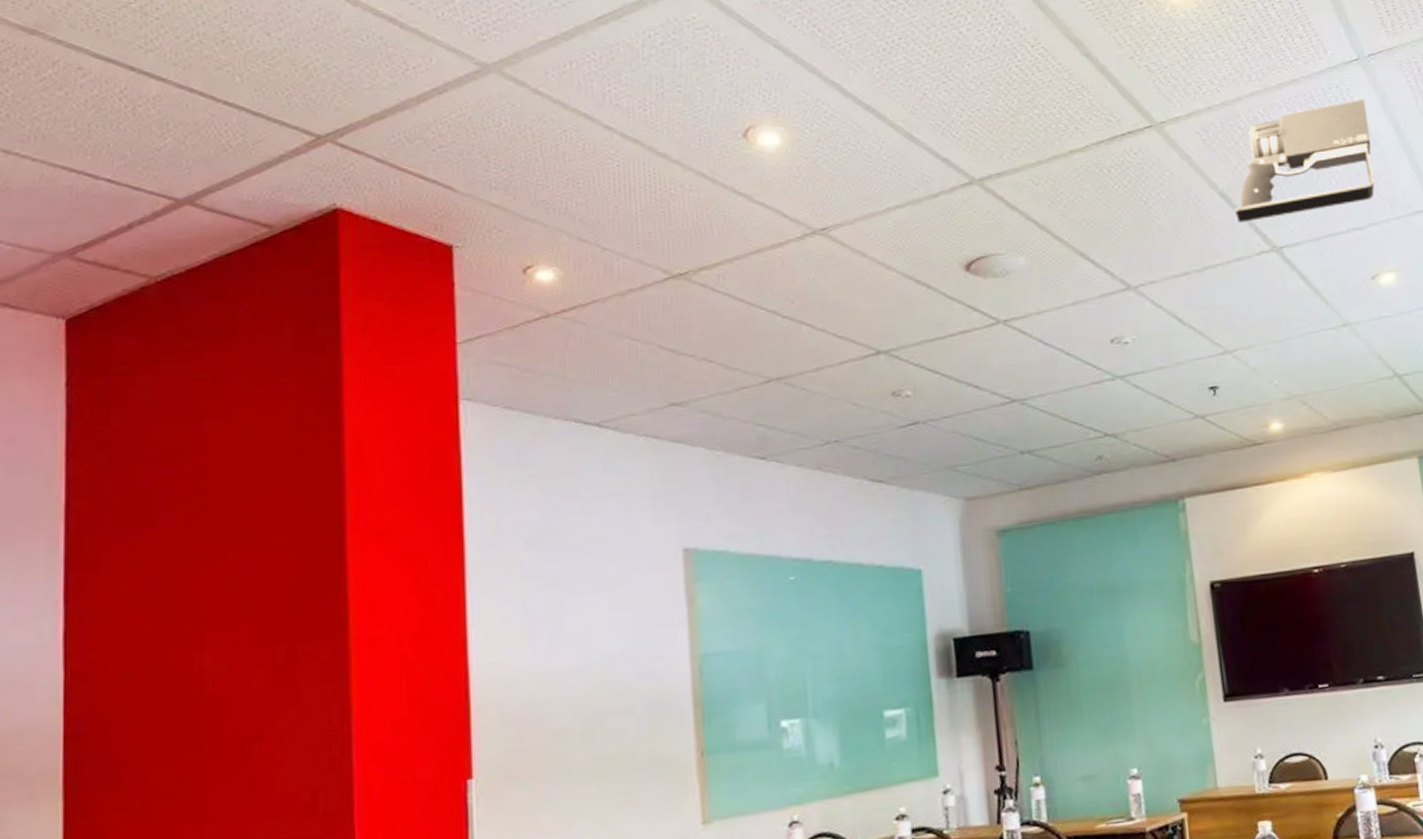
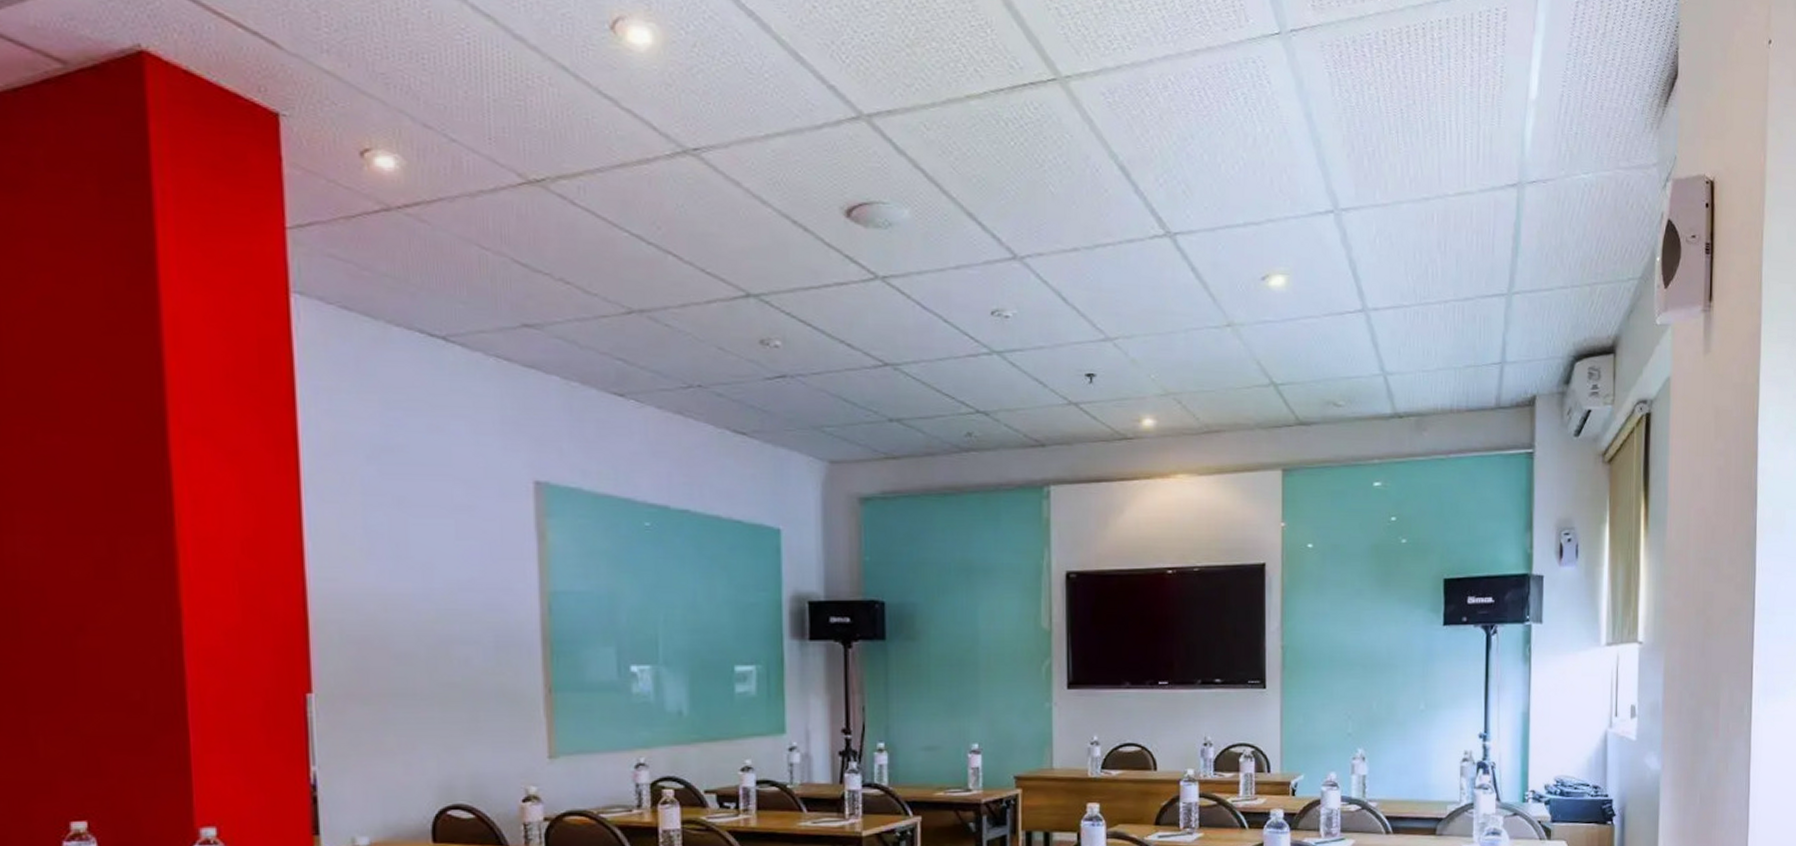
projector: present [1235,98,1375,223] -> none [1133,79,1281,202]

